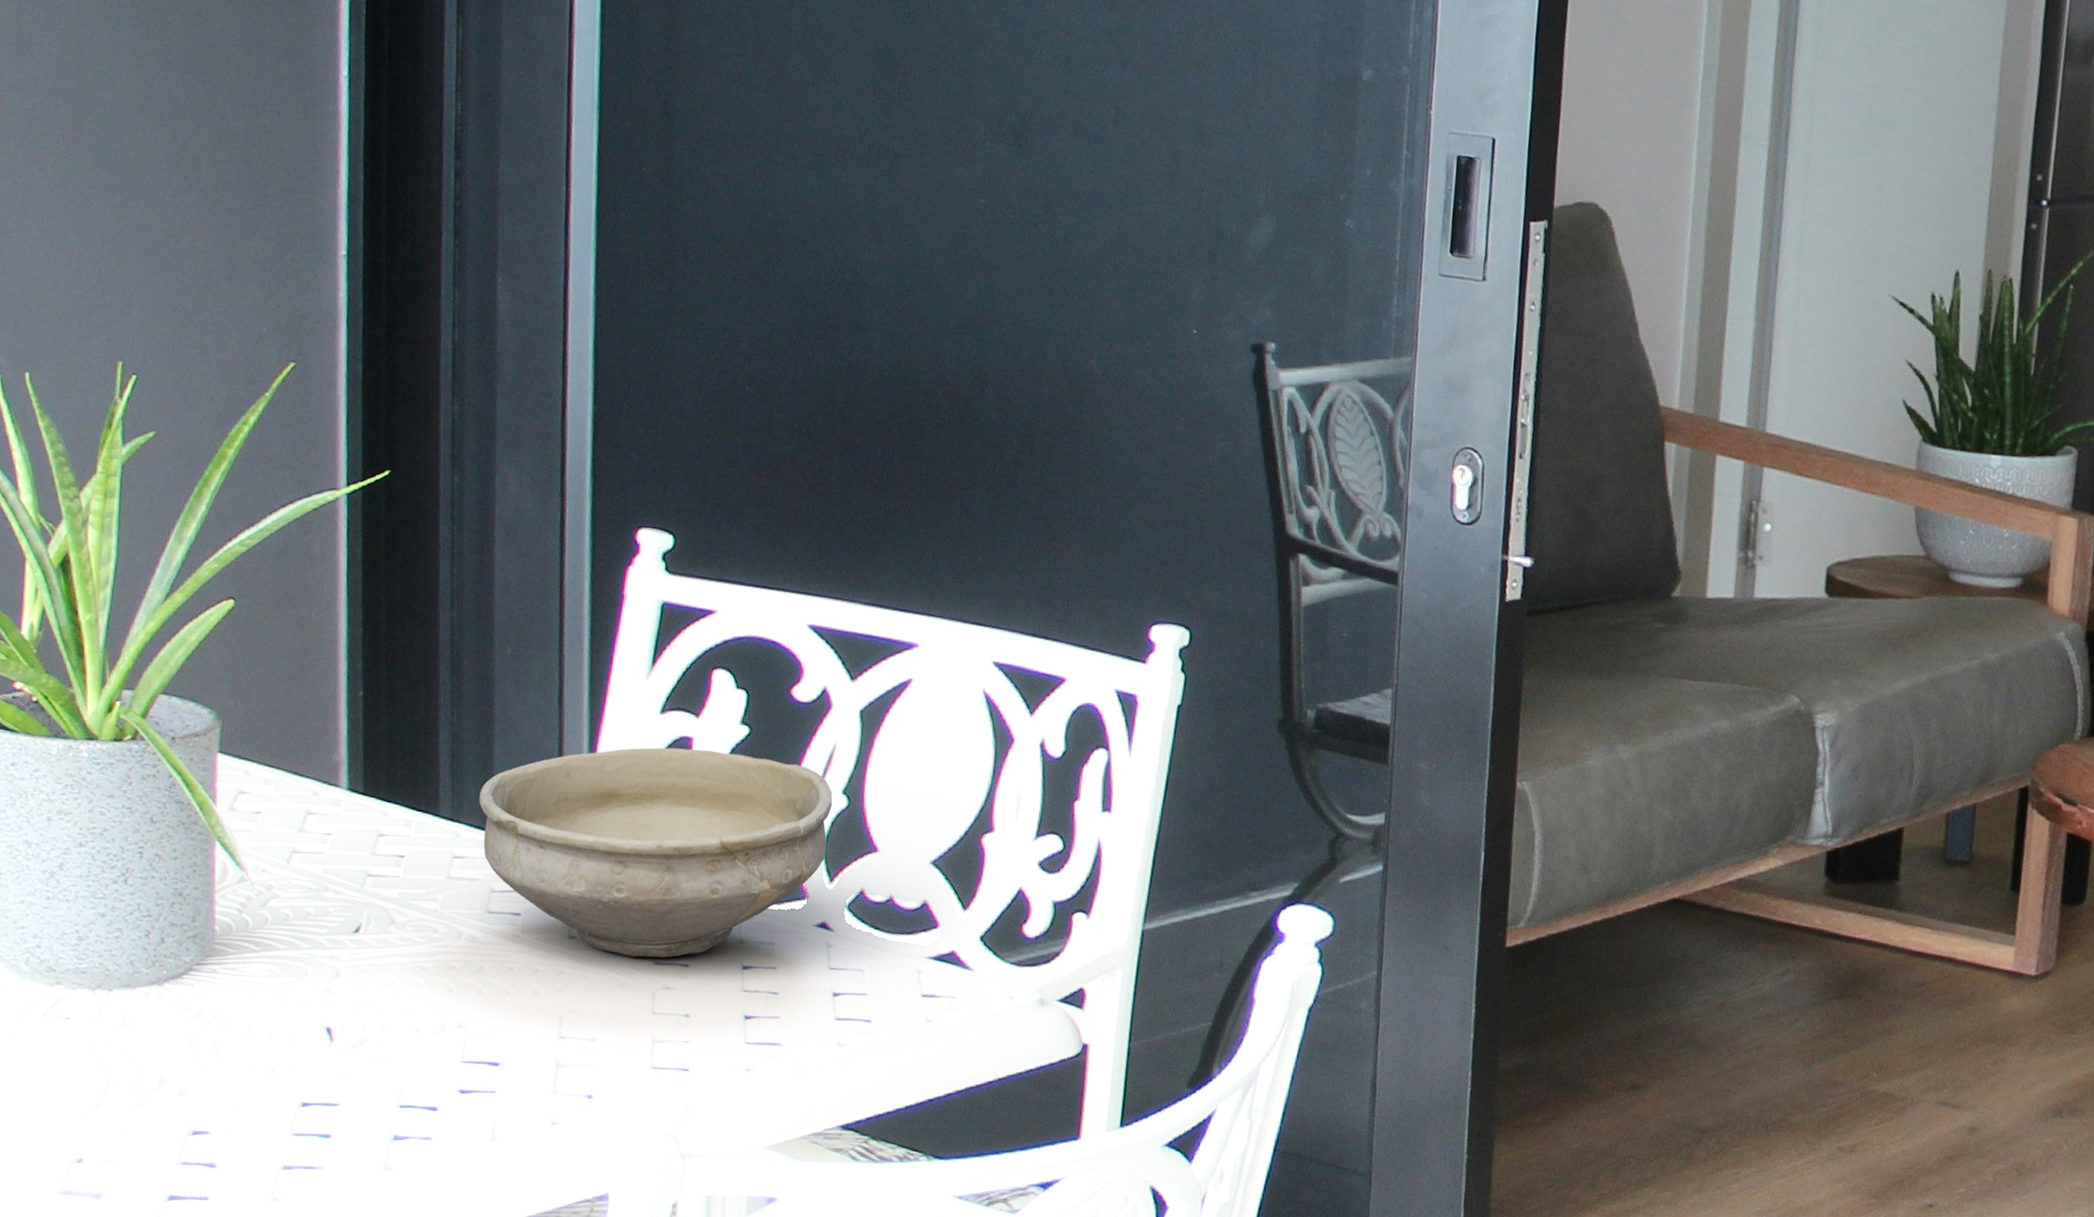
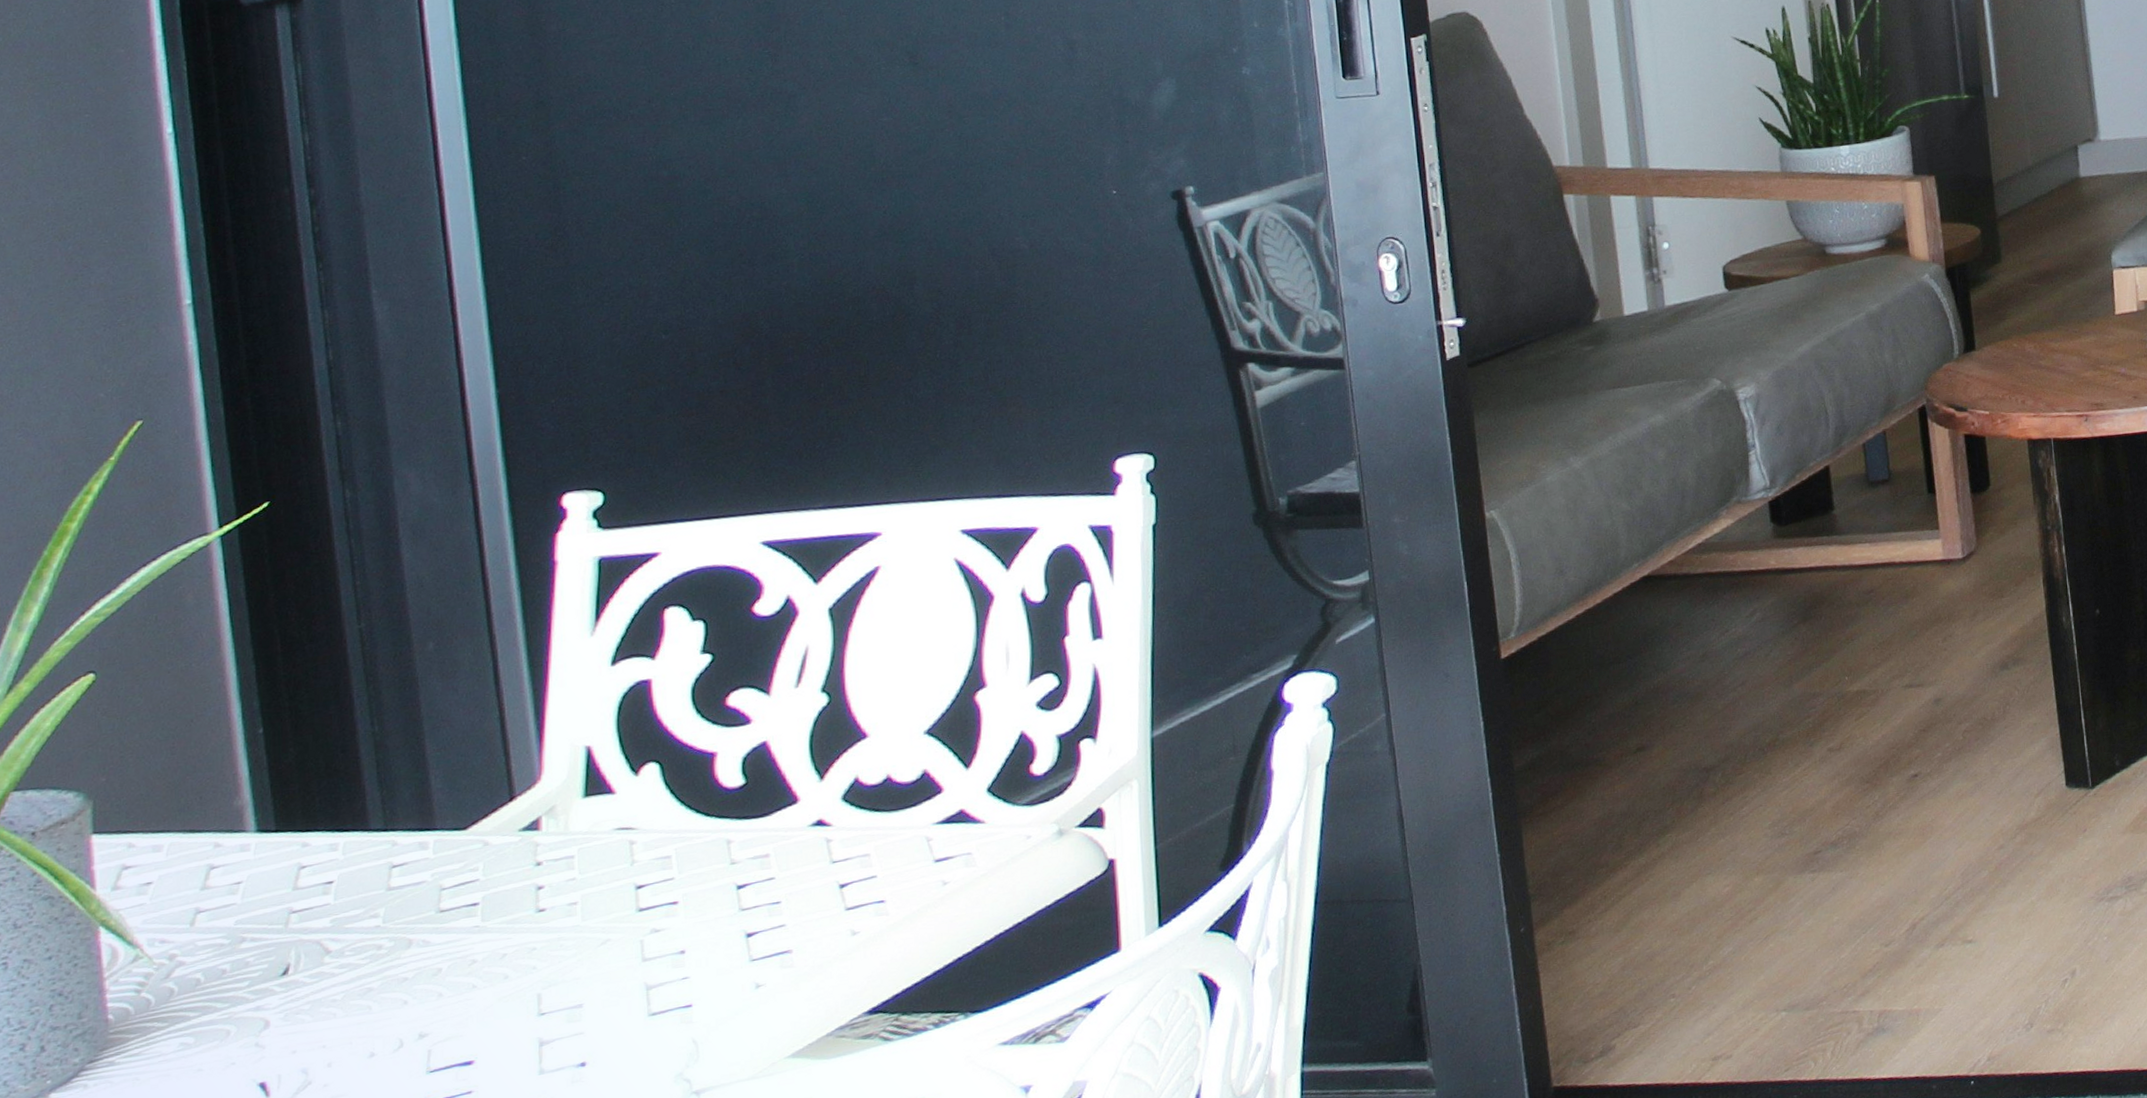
bowl: present [478,747,833,958] -> none [414,676,813,915]

